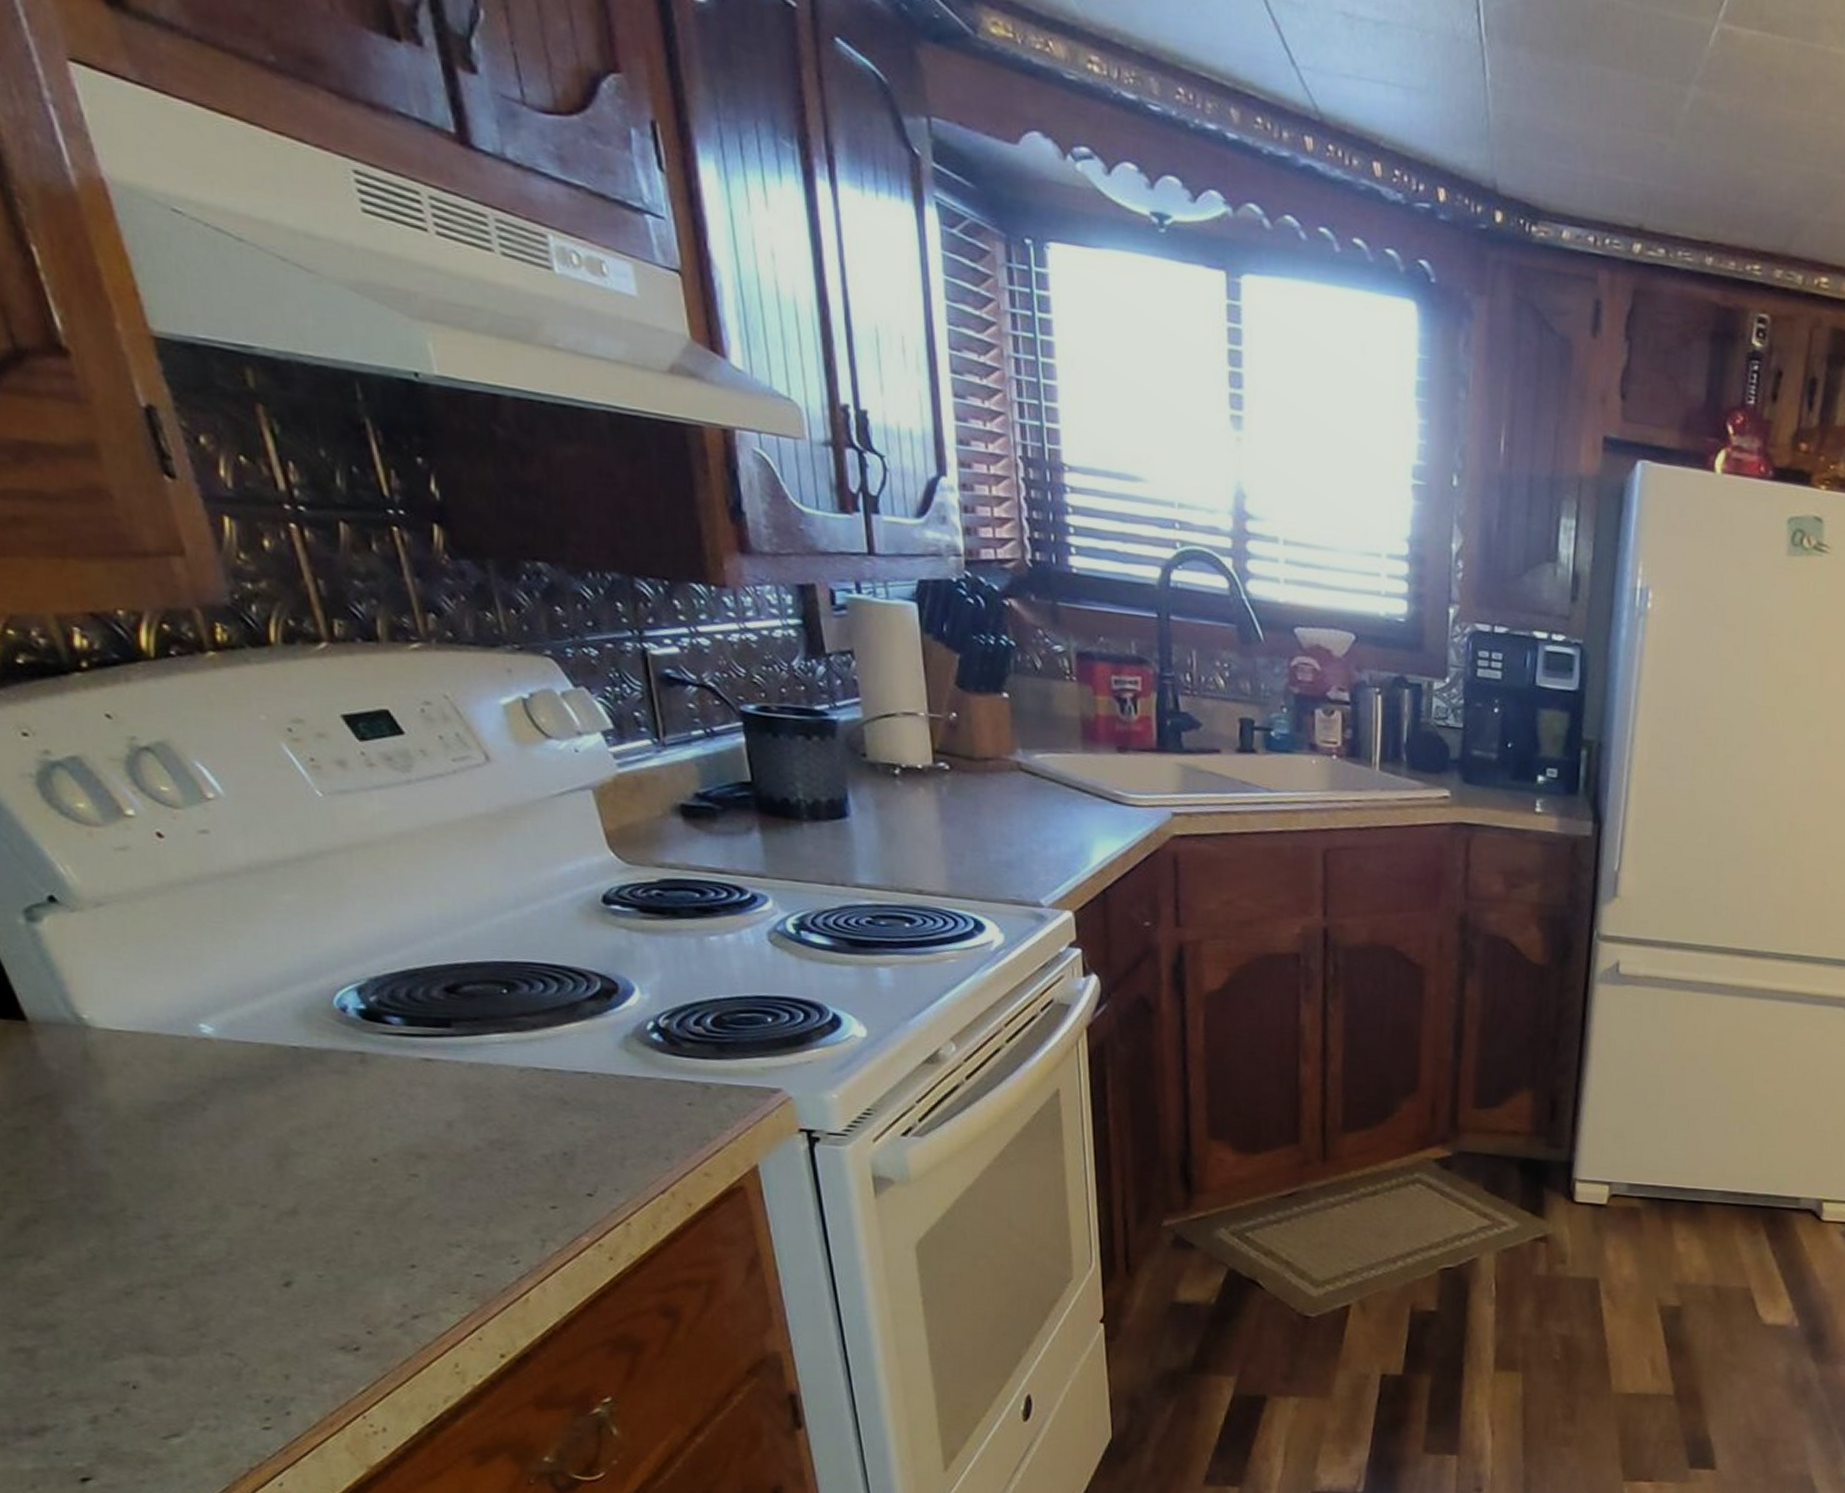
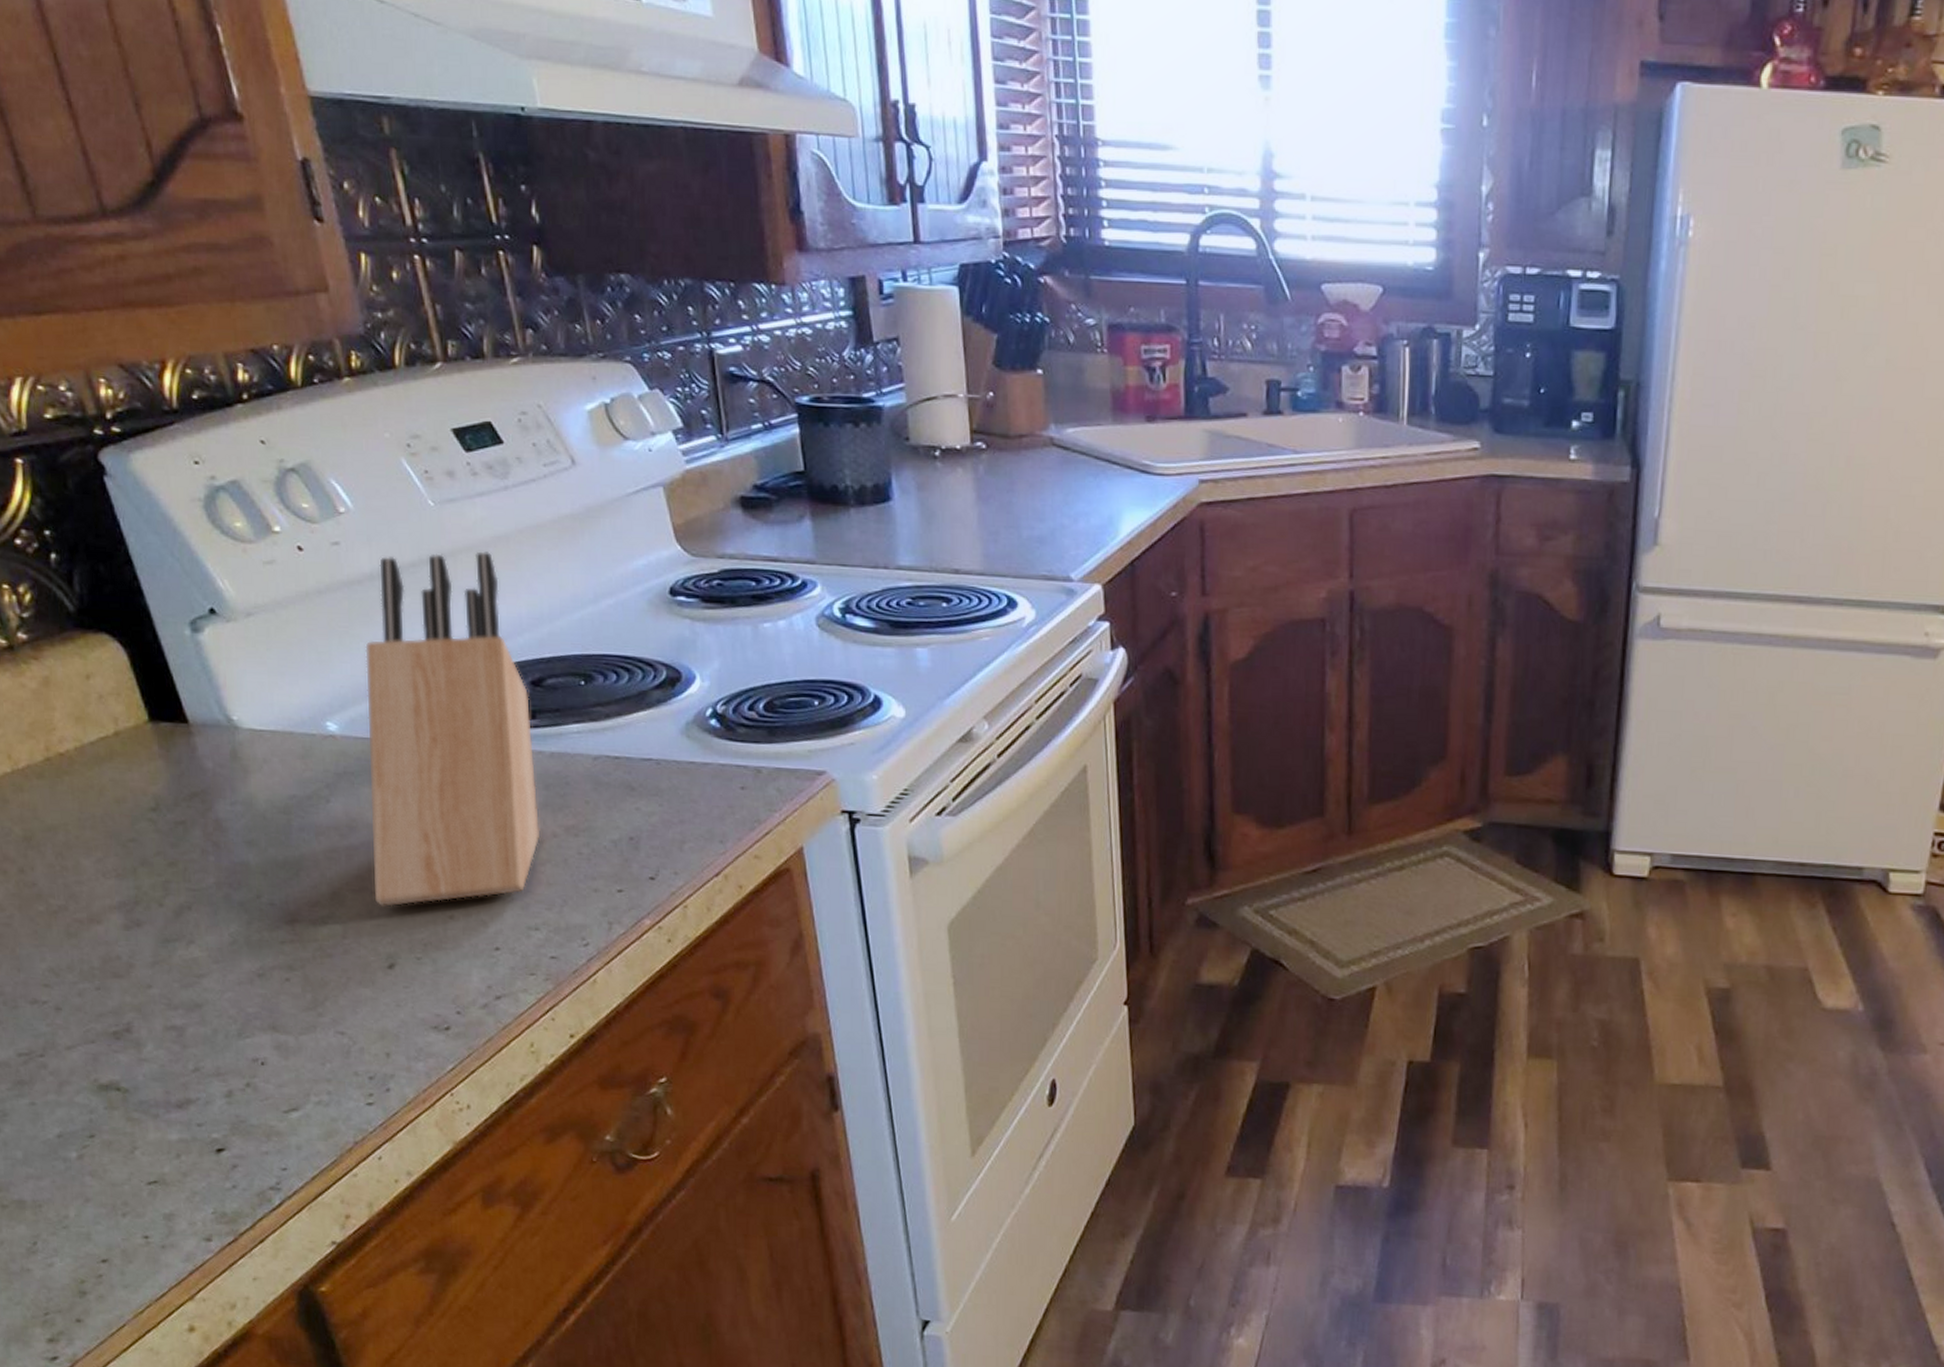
knife block: none [244,848,460,1223] -> present [365,551,541,908]

